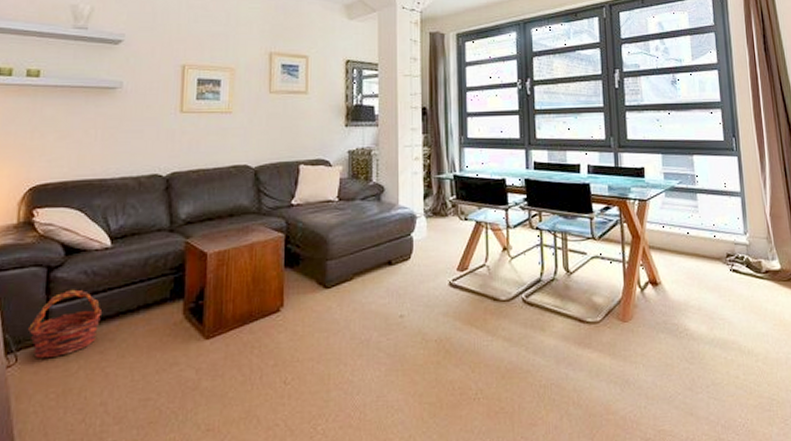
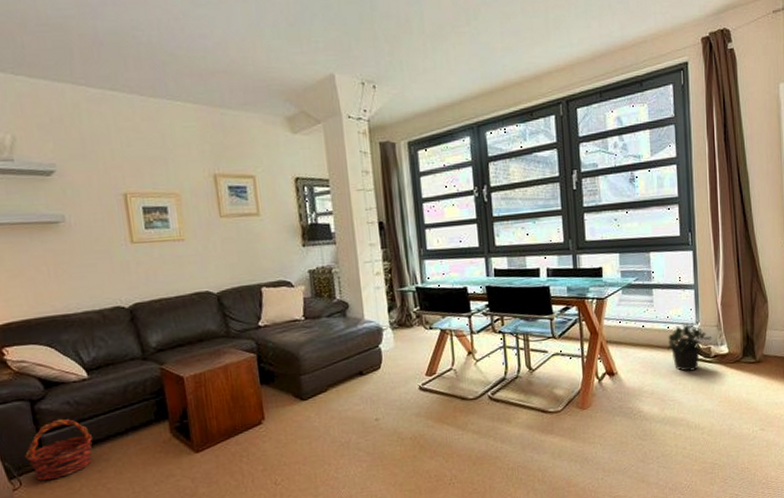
potted plant: none [714,232,763,287] -> present [667,322,713,372]

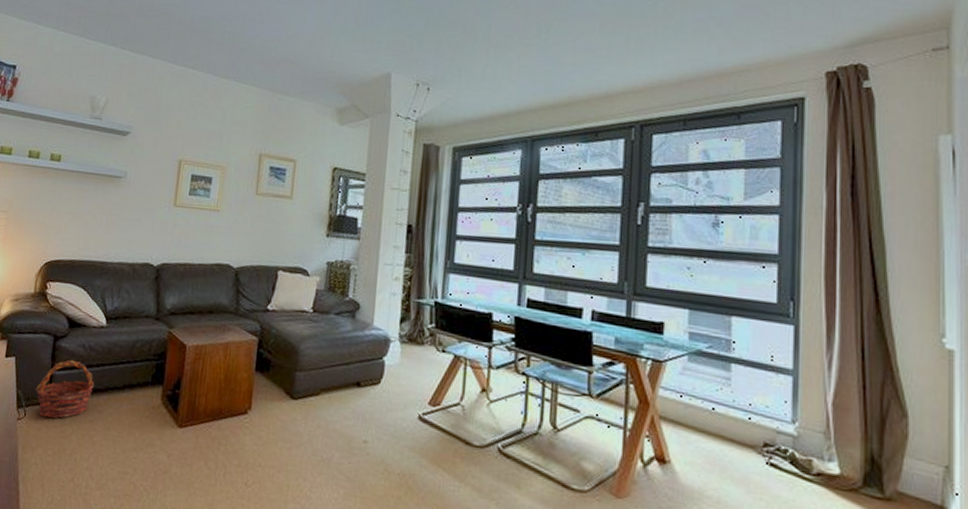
potted plant: present [667,322,713,372] -> none [746,417,816,487]

